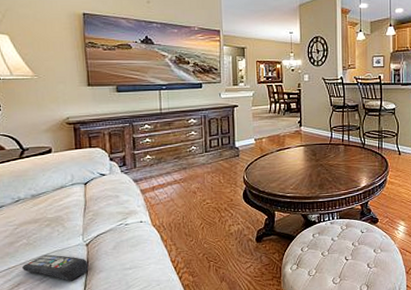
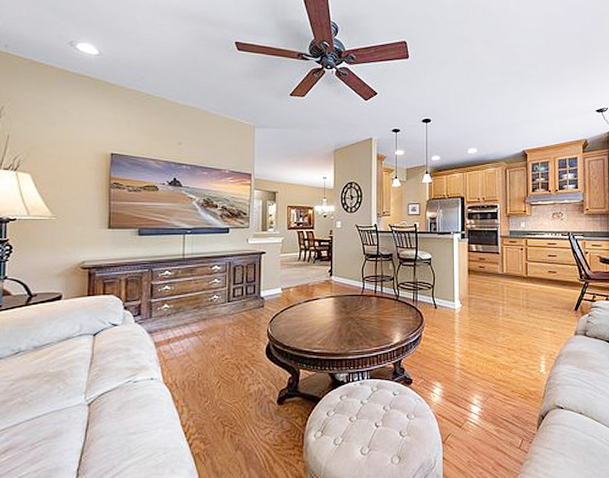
remote control: present [21,254,88,281] -> none [12,415,87,448]

